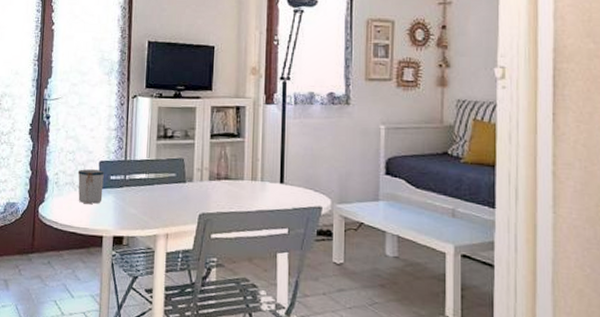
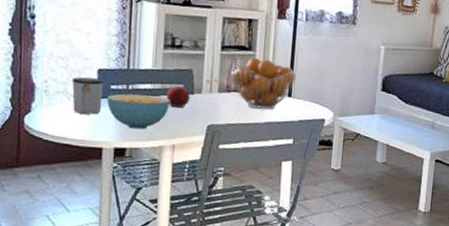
cereal bowl: none [107,184,163,218] -> present [106,94,170,130]
apple: none [159,175,182,197] -> present [166,86,190,108]
fruit basket: none [220,144,287,197] -> present [230,57,296,109]

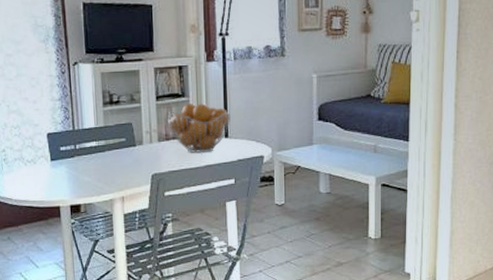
mug: present [71,77,103,115] -> none [25,142,55,177]
cereal bowl: present [106,94,170,130] -> none [58,152,115,186]
apple: present [166,86,190,108] -> none [110,141,132,161]

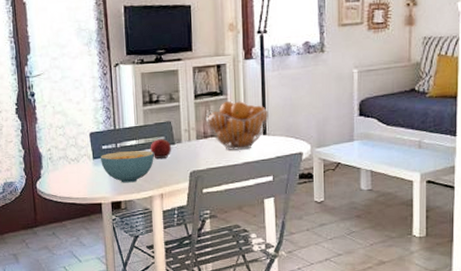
cereal bowl: none [58,152,115,186] -> present [100,150,154,183]
apple: none [110,141,132,161] -> present [150,139,171,159]

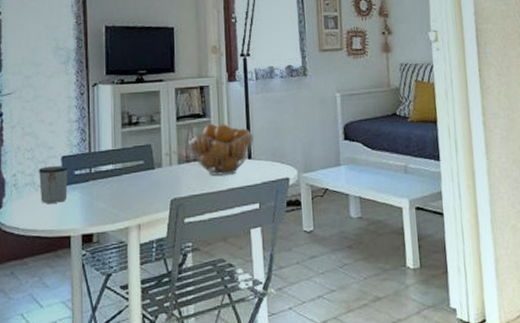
mug: none [69,141,97,175] -> present [38,166,67,203]
cereal bowl: present [100,150,154,183] -> none [71,176,132,213]
apple: present [150,139,171,159] -> none [127,163,151,186]

